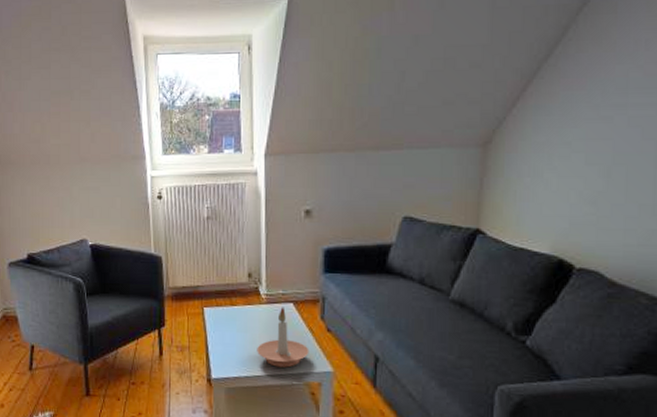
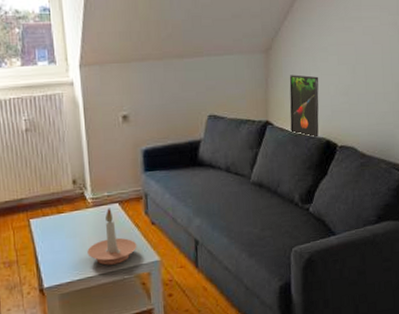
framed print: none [508,175,555,256] -> present [289,74,319,139]

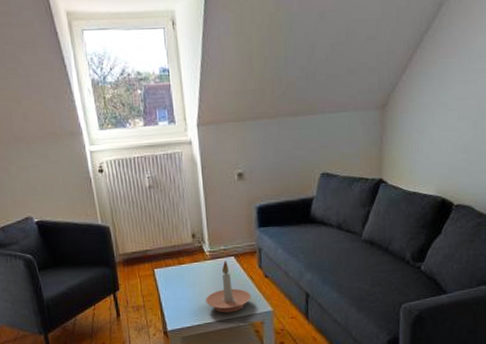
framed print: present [289,74,319,139] -> none [404,131,437,197]

